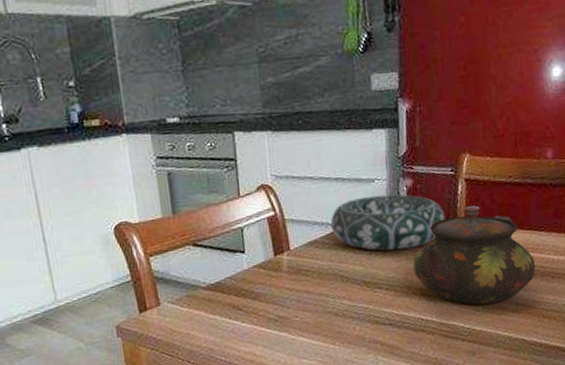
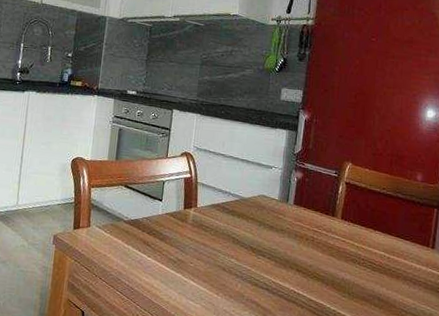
decorative bowl: present [330,194,446,251] -> none [232,178,326,229]
teapot: present [413,205,536,305] -> none [293,205,399,294]

